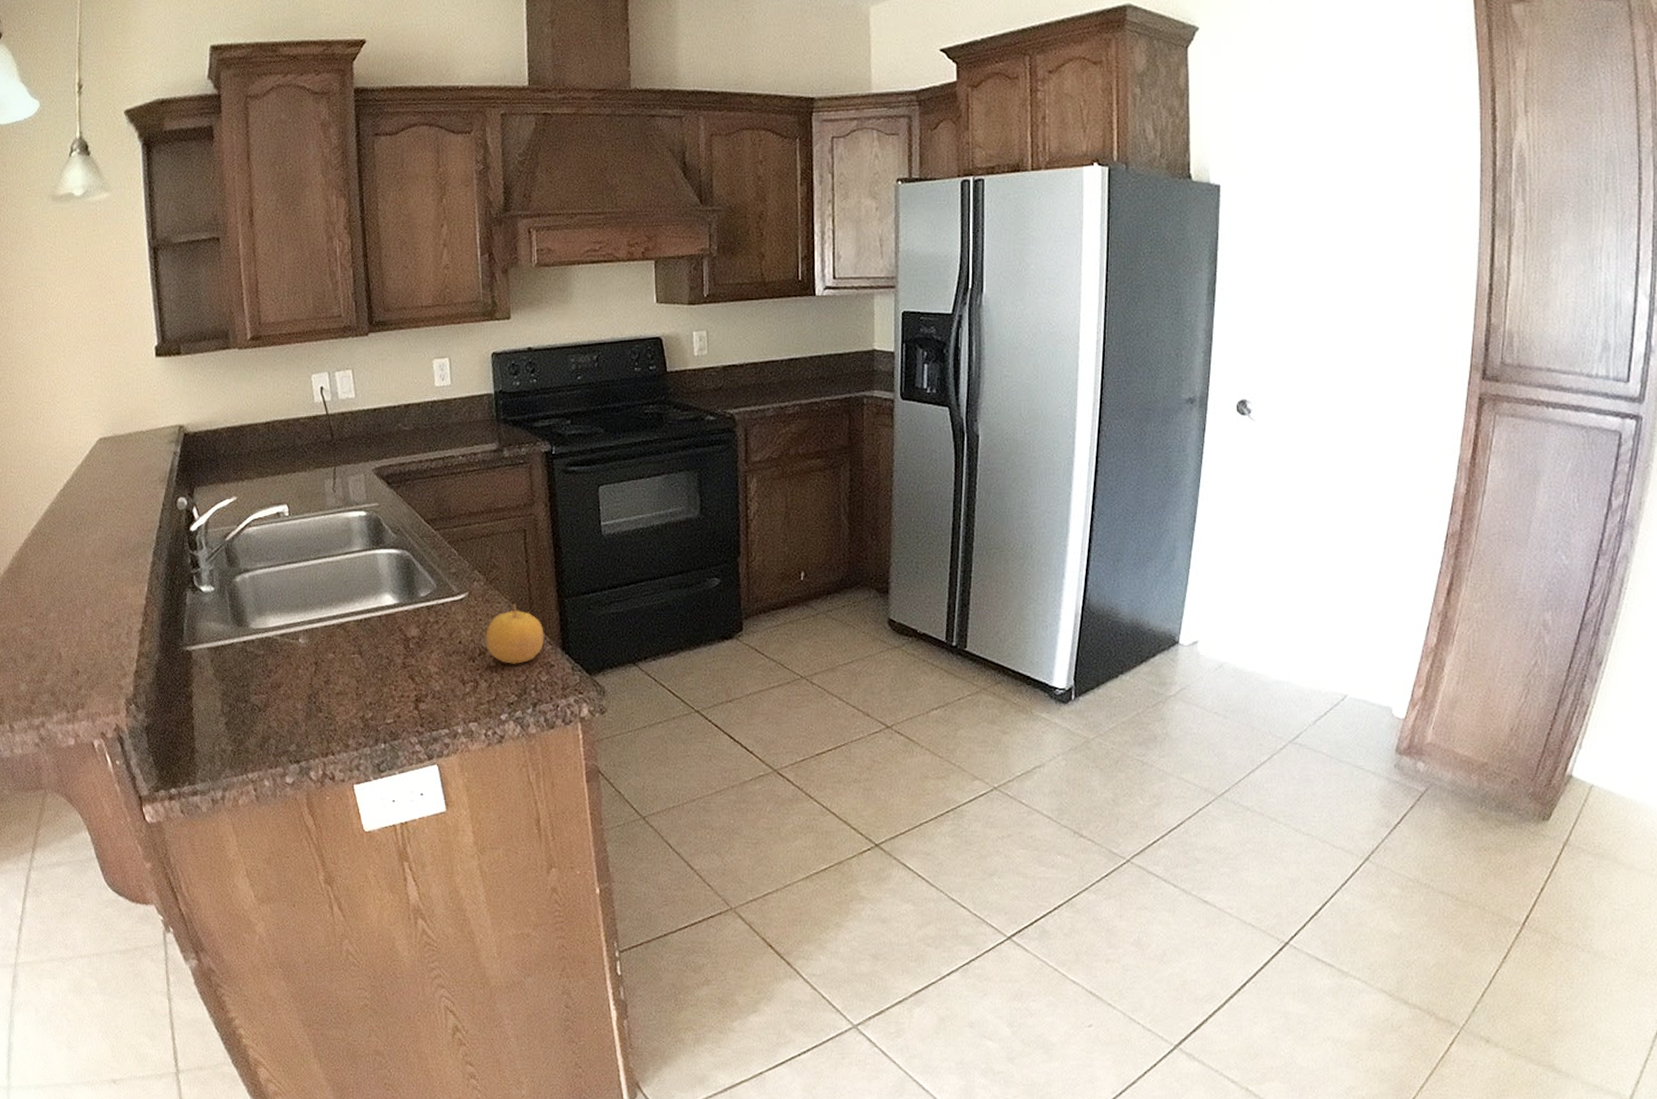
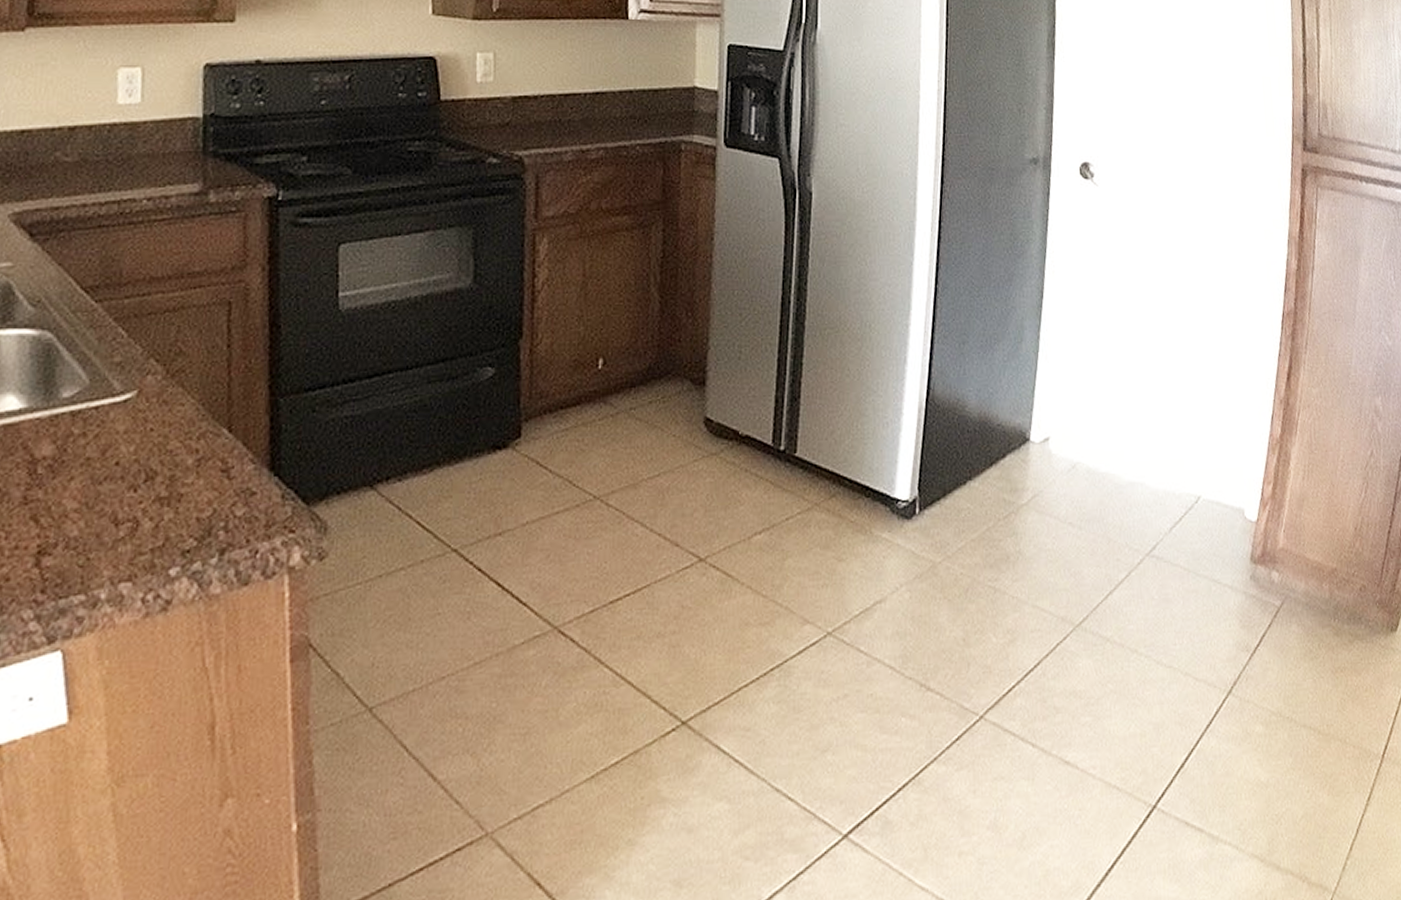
fruit: present [486,604,544,664] -> none [157,406,246,493]

